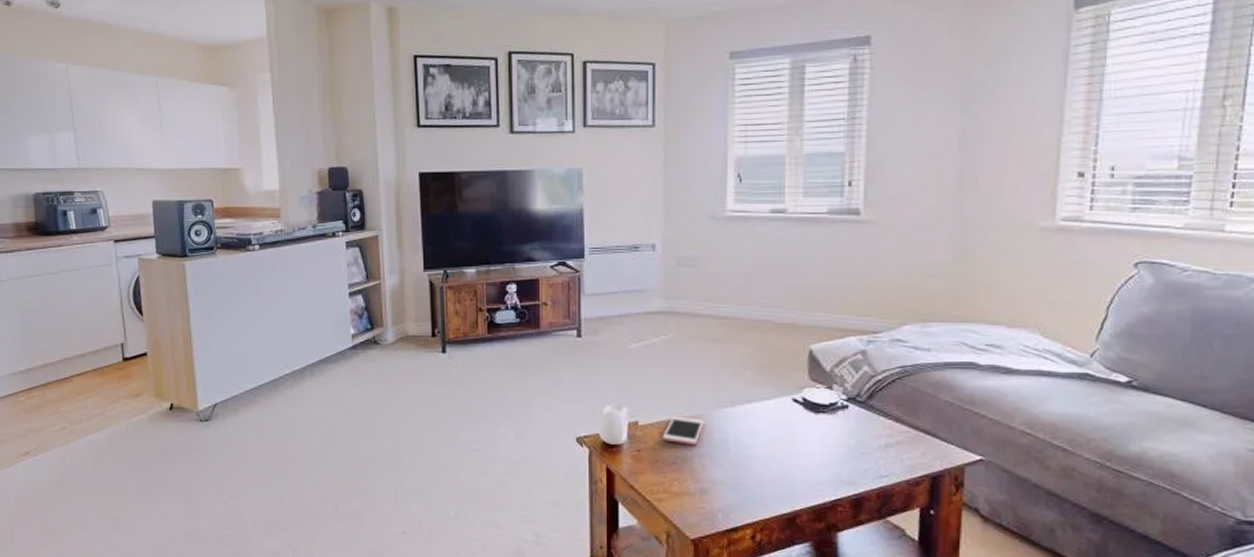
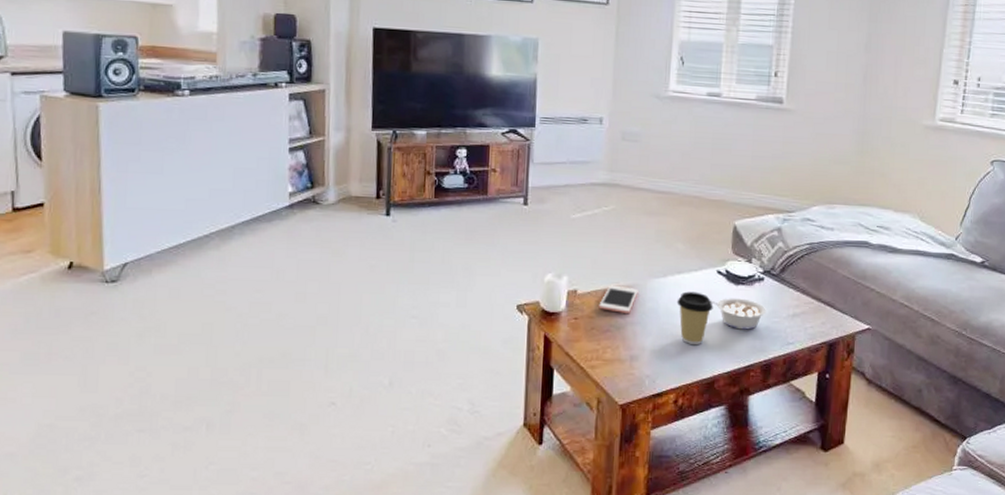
coffee cup: none [748,421,790,478] -> present [677,291,713,346]
legume: none [786,428,853,462] -> present [710,298,766,330]

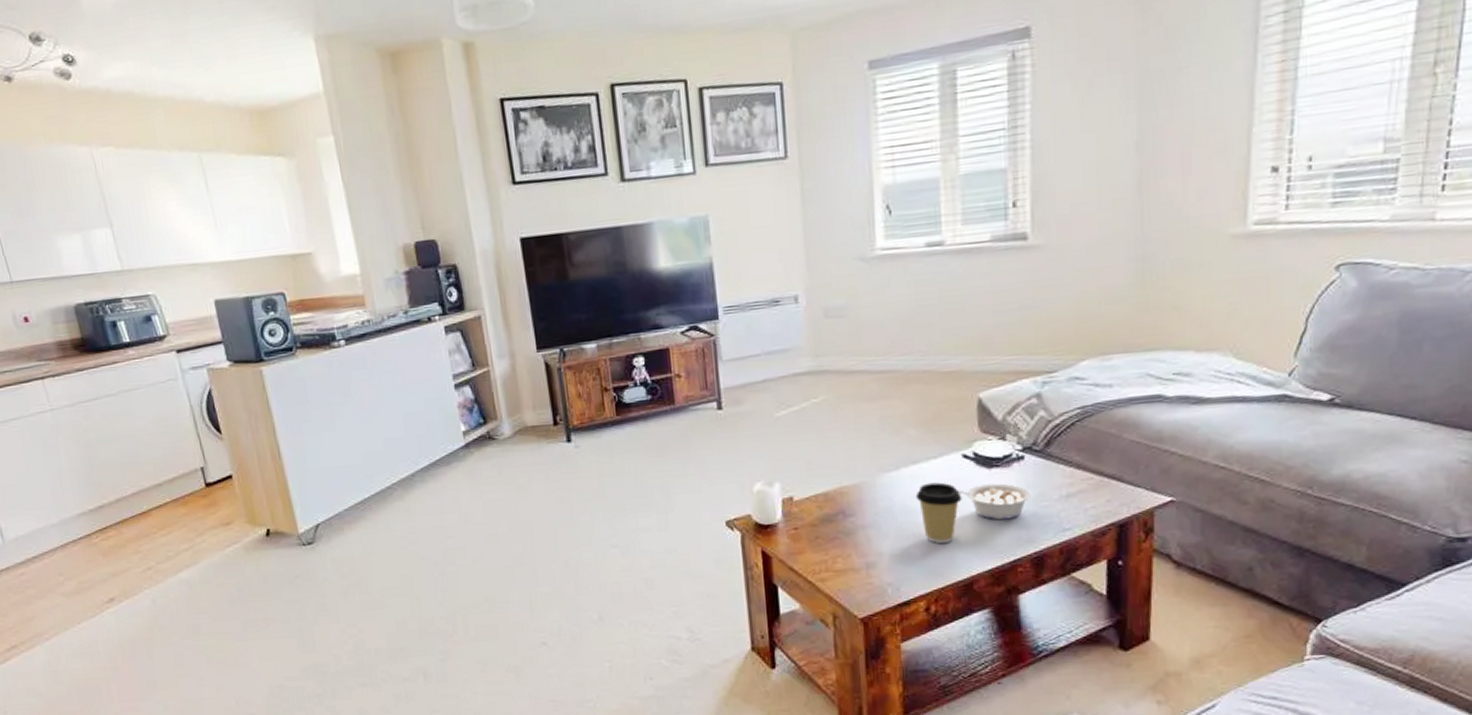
cell phone: present [598,285,639,313] -> none [821,486,867,517]

